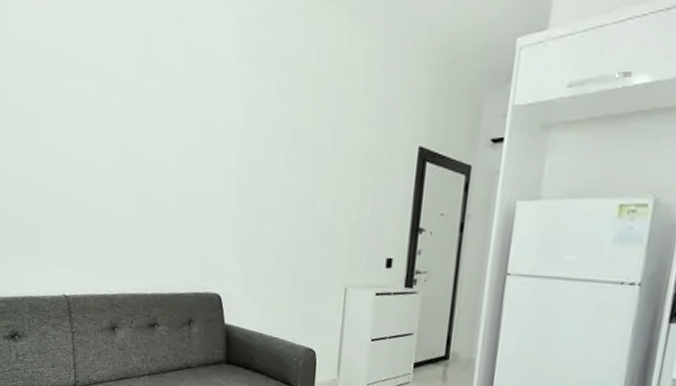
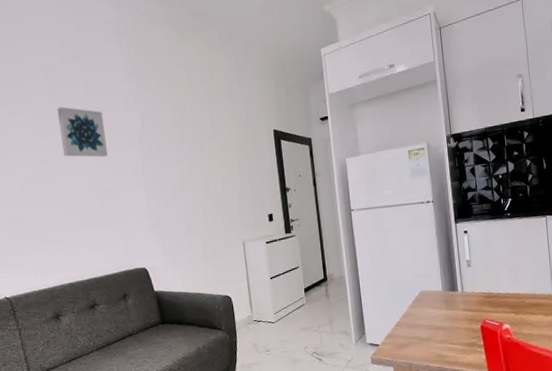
wall art: none [148,84,202,153] -> present [57,106,108,158]

